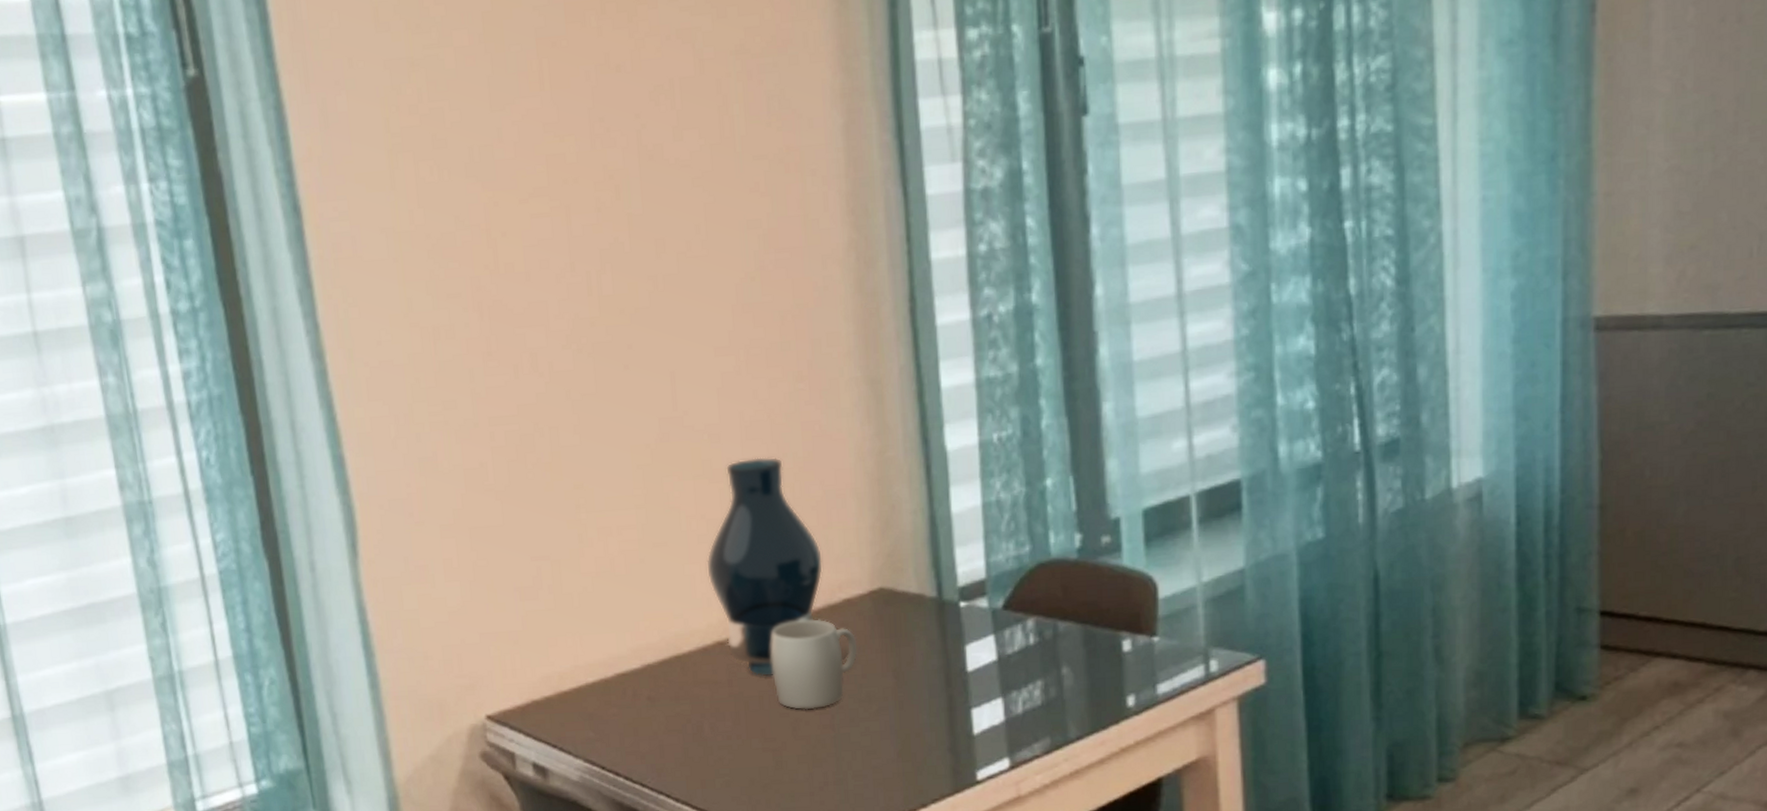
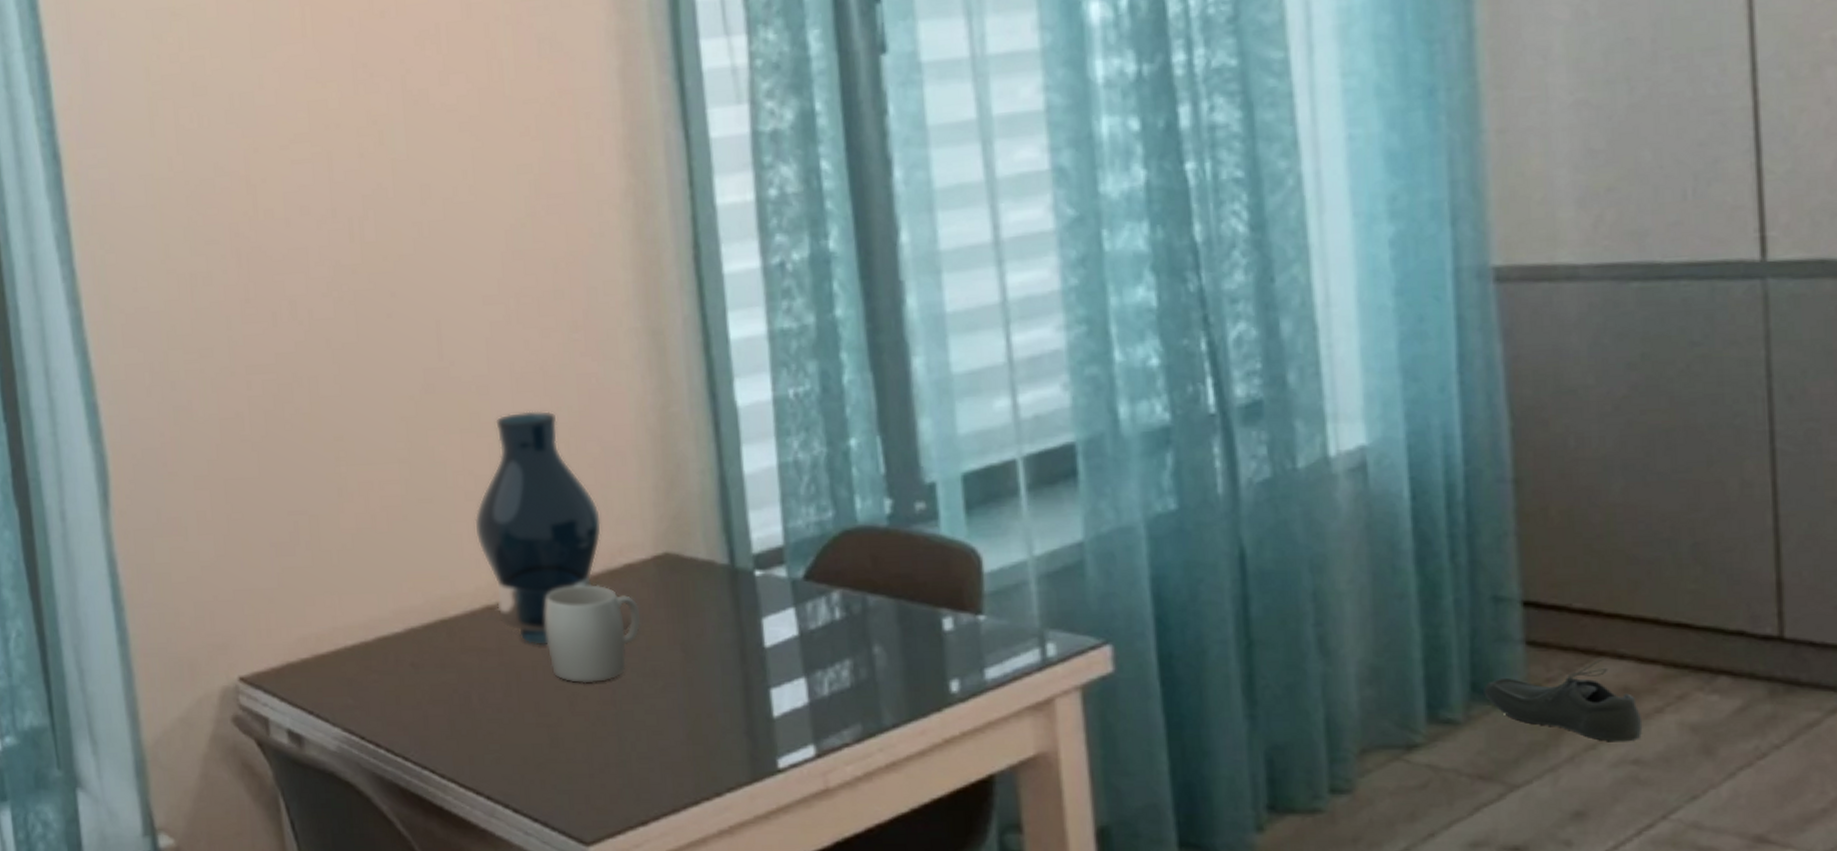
shoe: none [1565,657,1687,729] -> present [1484,657,1643,742]

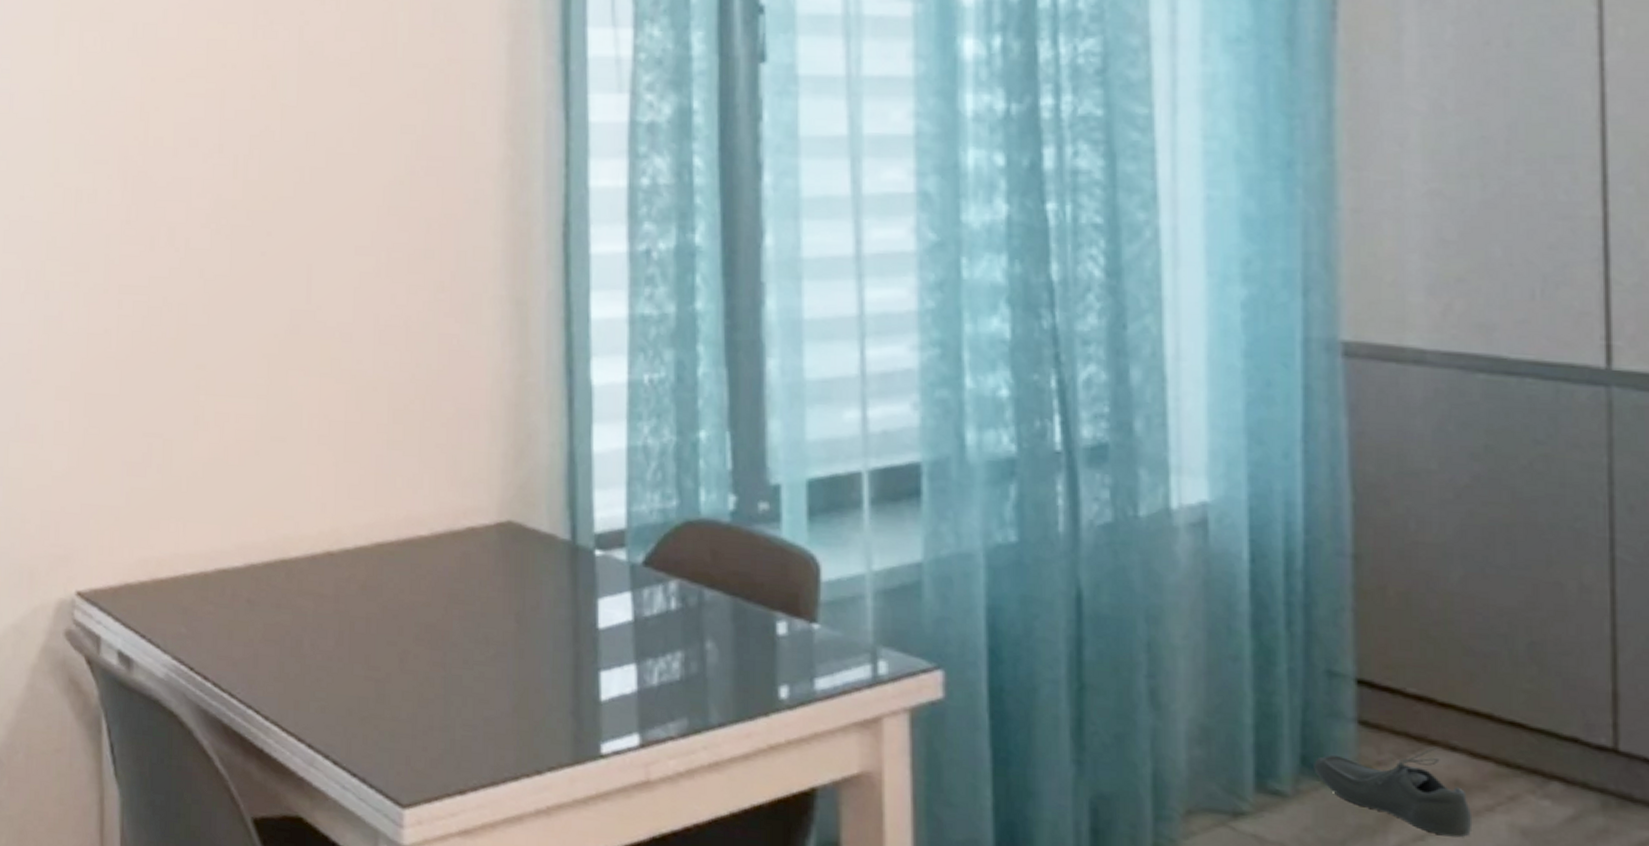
vase: present [474,410,602,646] -> none [324,363,449,599]
mug: present [544,583,641,684] -> none [381,541,479,643]

